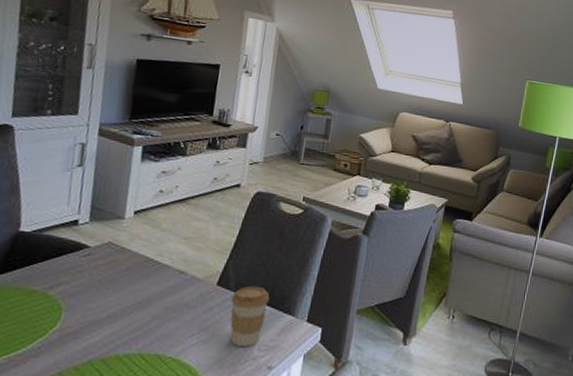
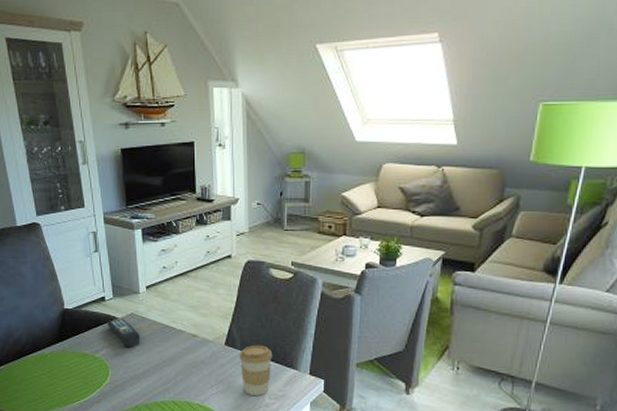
remote control: none [73,247,115,284] -> present [107,318,140,348]

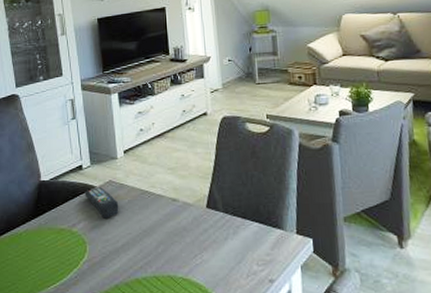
coffee cup: present [239,345,273,396] -> none [221,204,257,263]

